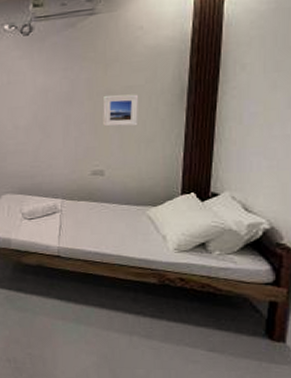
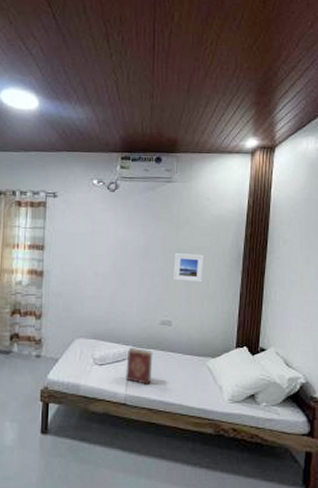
hardback book: none [57,199,86,238] -> present [126,347,153,386]

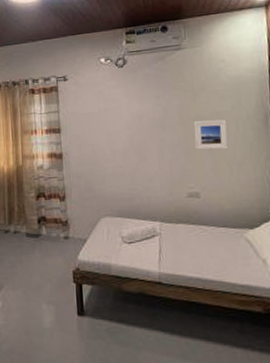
hardback book: present [126,347,153,386] -> none [156,222,185,263]

